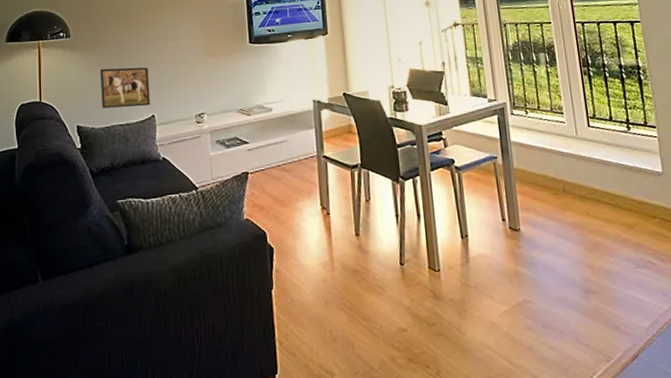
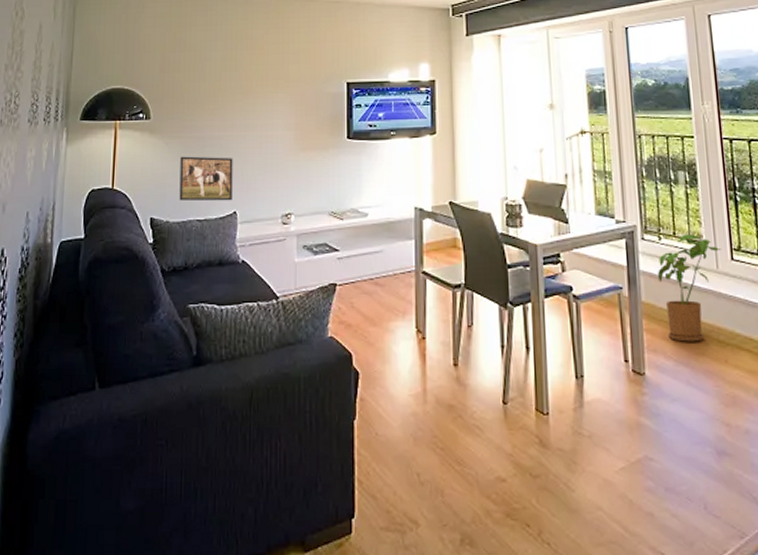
house plant: none [526,107,580,200] -> present [658,234,722,342]

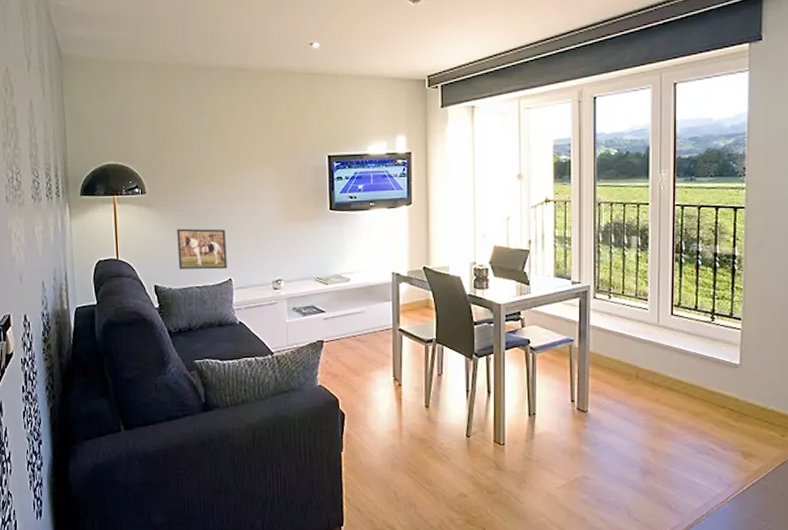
house plant: present [658,234,722,342] -> none [606,293,664,385]

